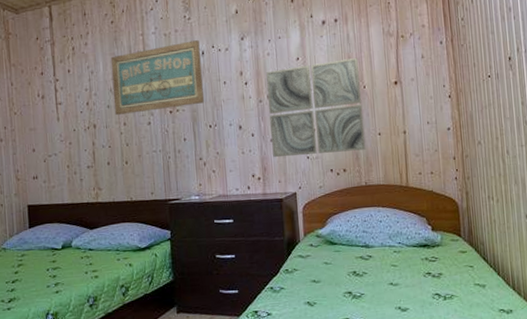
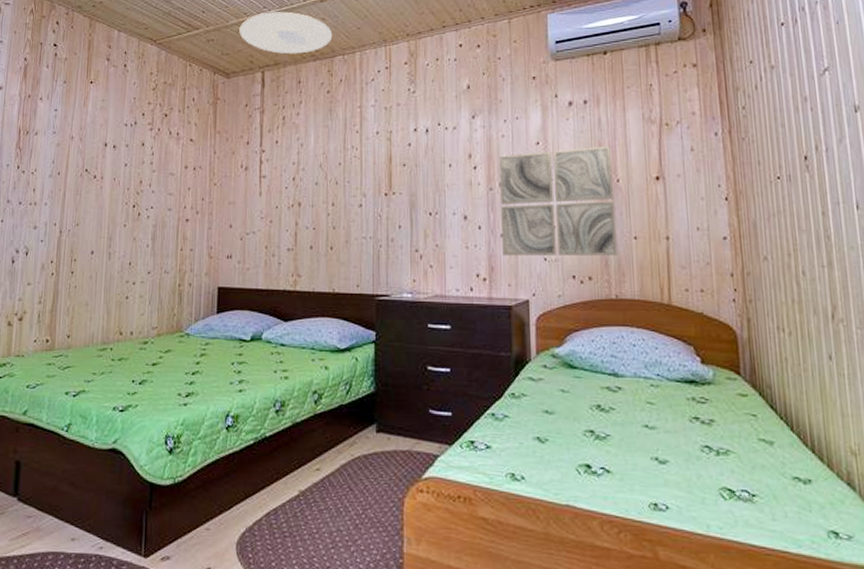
wall art: present [110,40,204,116] -> none [323,116,425,195]

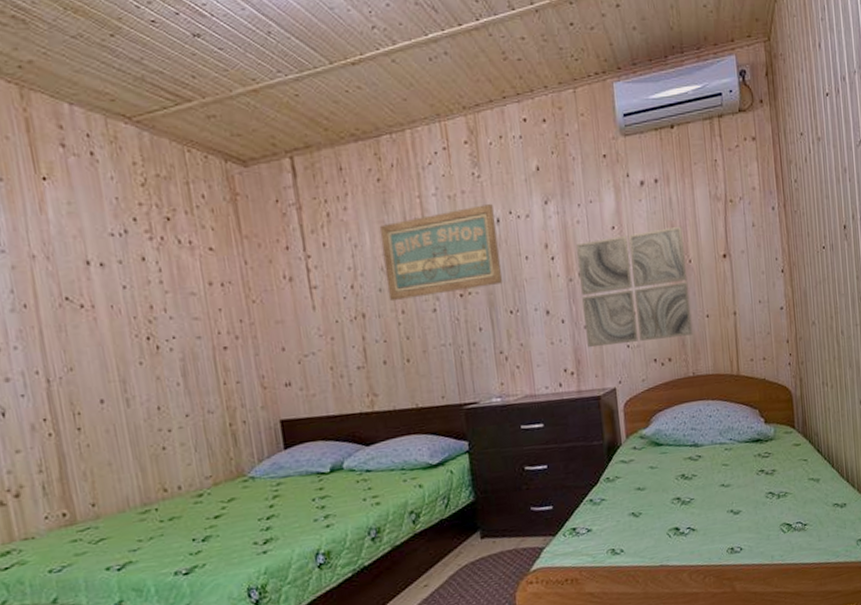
ceiling light: present [239,12,333,54] -> none [249,77,374,134]
wall art: none [323,116,425,195] -> present [379,204,502,302]

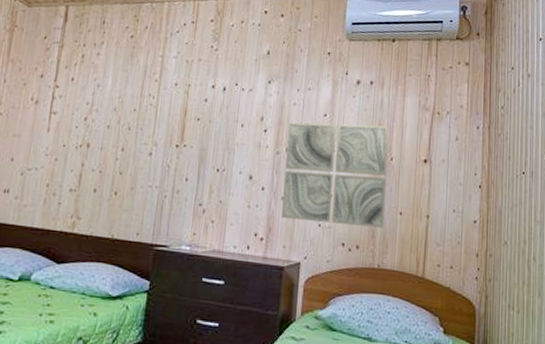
wall art: present [379,204,502,302] -> none [113,73,223,143]

